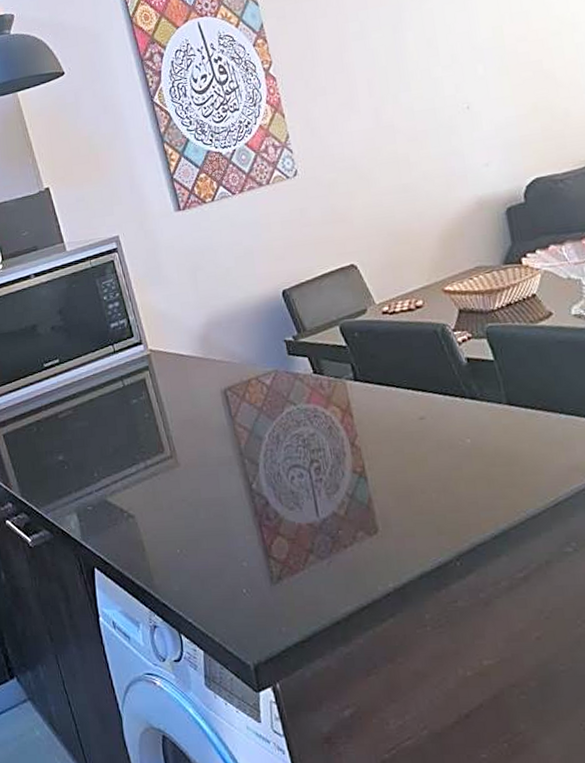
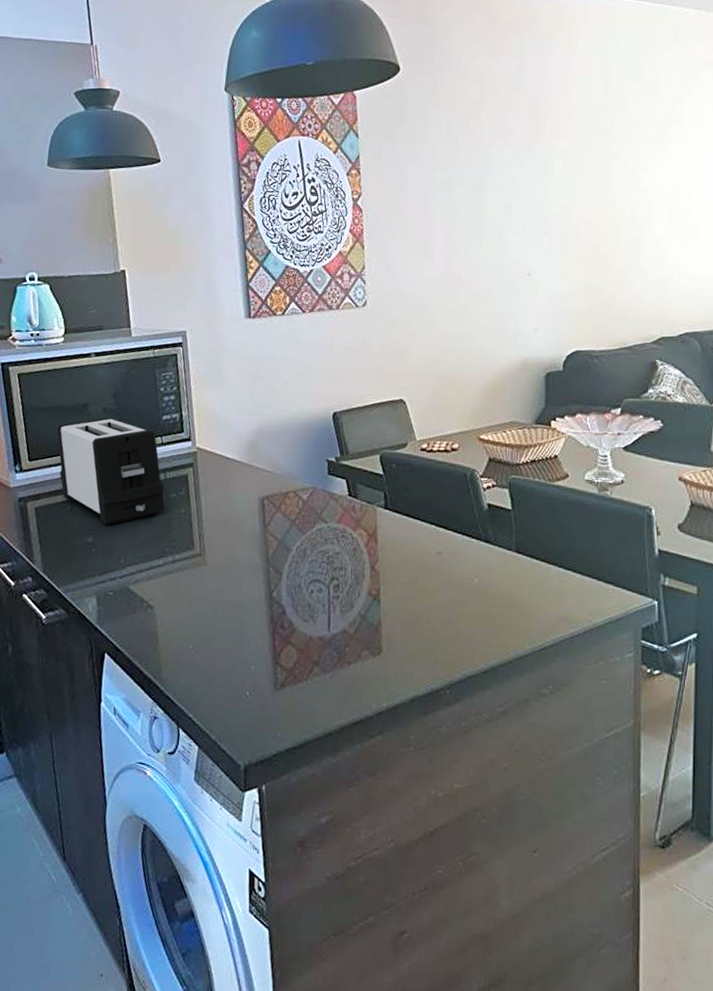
toaster: none [11,334,129,441] -> present [57,417,165,526]

